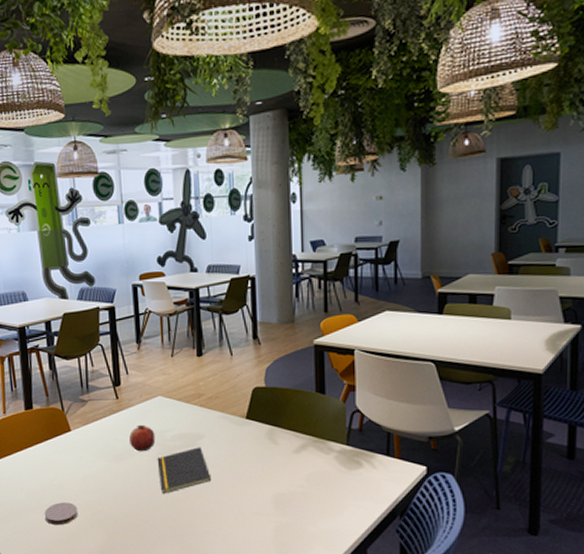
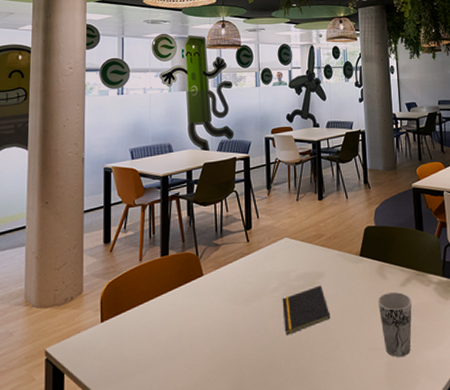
coaster: present [44,502,78,526] -> none [170,351,204,378]
fruit: present [129,424,156,452] -> none [258,266,281,293]
cup: none [266,457,308,524] -> present [377,291,413,358]

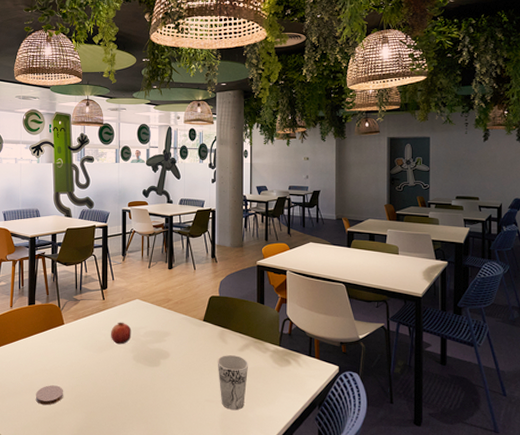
coaster: none [170,351,204,378] -> present [35,385,63,406]
fruit: none [258,266,281,293] -> present [111,322,132,345]
notepad: present [282,285,331,335] -> none [131,342,174,381]

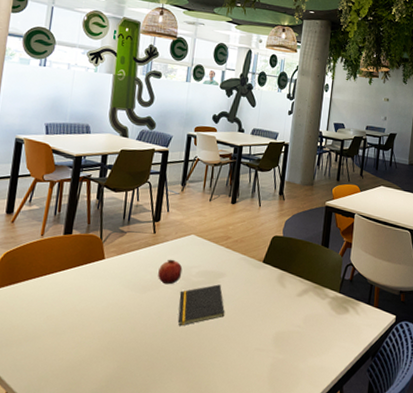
coaster: present [35,385,63,406] -> none [59,328,94,352]
notepad: none [131,342,174,381] -> present [178,284,225,326]
cup: present [217,354,249,411] -> none [272,299,306,361]

